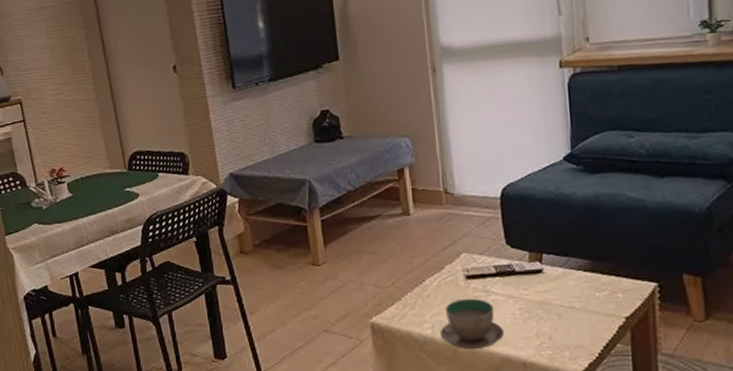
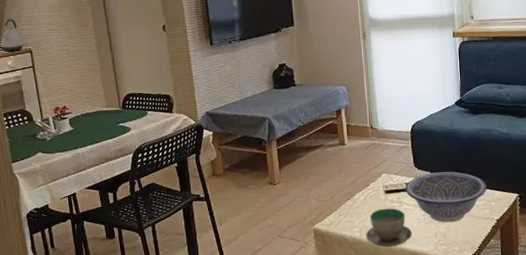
decorative bowl: none [493,251,611,320] -> present [405,171,487,223]

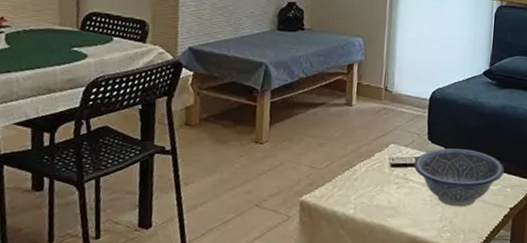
cup: present [365,208,412,247] -> none [360,184,414,230]

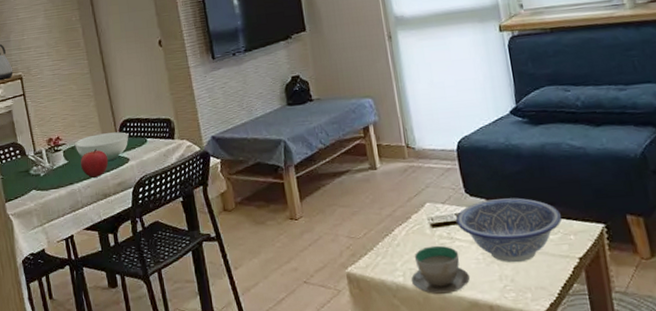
bowl: none [21,22,93,55] -> present [74,132,129,162]
fruit: none [24,38,62,69] -> present [80,149,109,178]
cup: none [360,184,414,230] -> present [411,245,470,295]

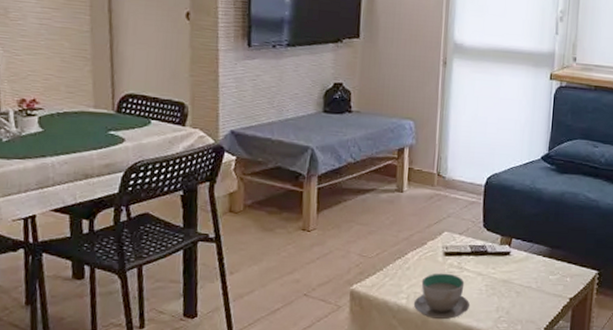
bowl: present [74,132,129,162] -> none [55,104,129,138]
fruit: present [80,149,109,178] -> none [59,121,98,154]
decorative bowl: present [455,197,562,263] -> none [468,236,564,297]

